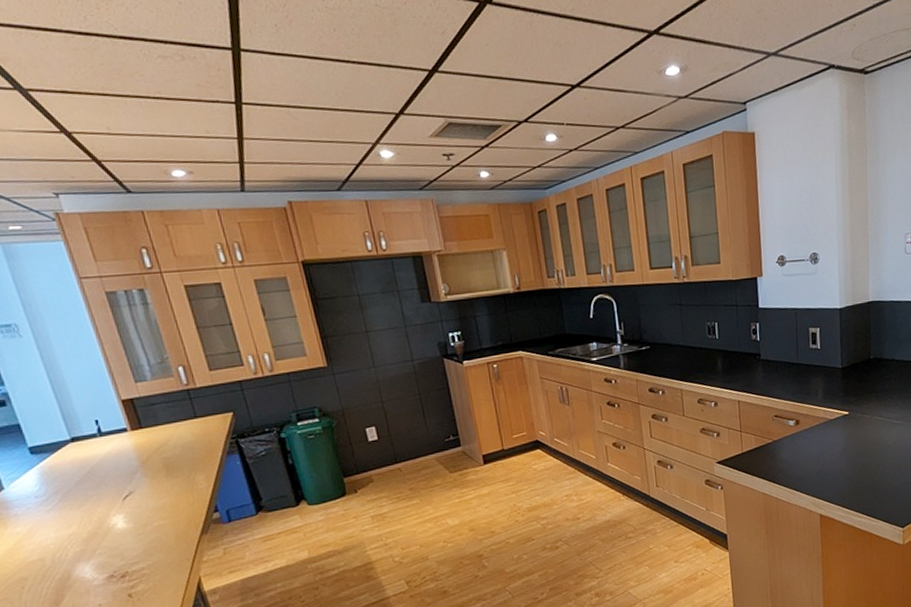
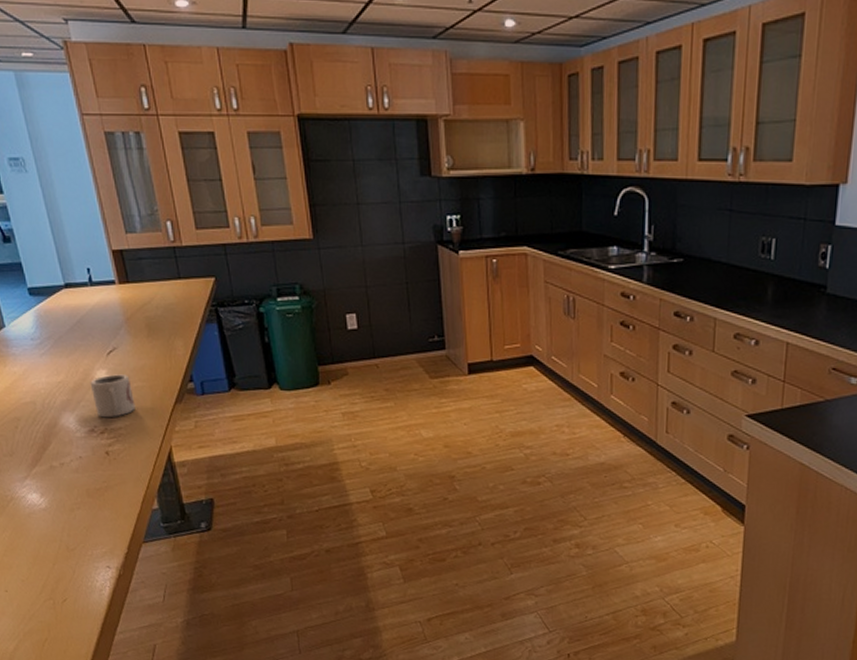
cup: none [106,516,158,562] -> present [90,374,136,418]

